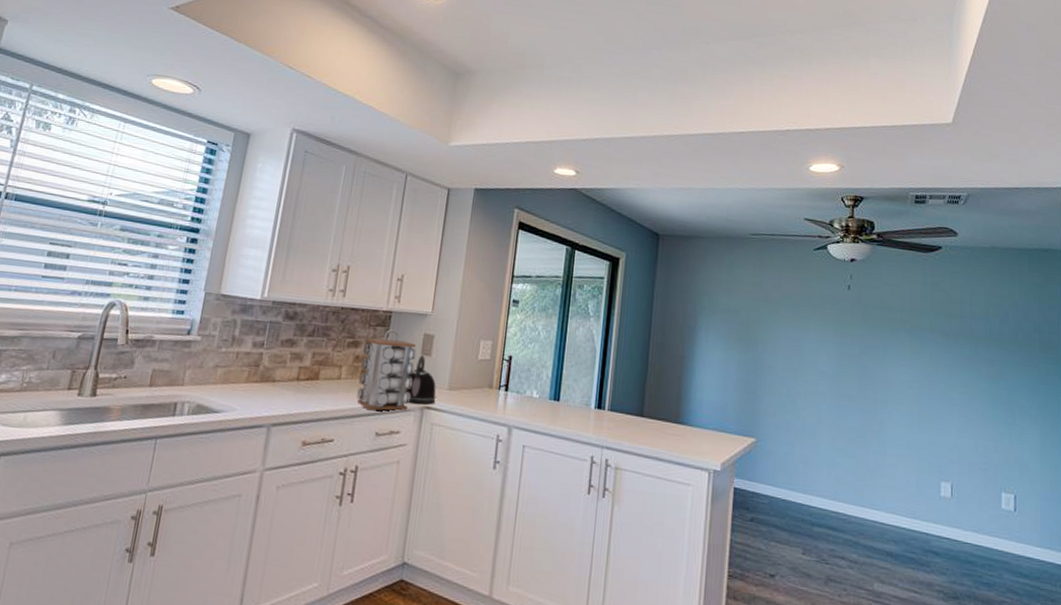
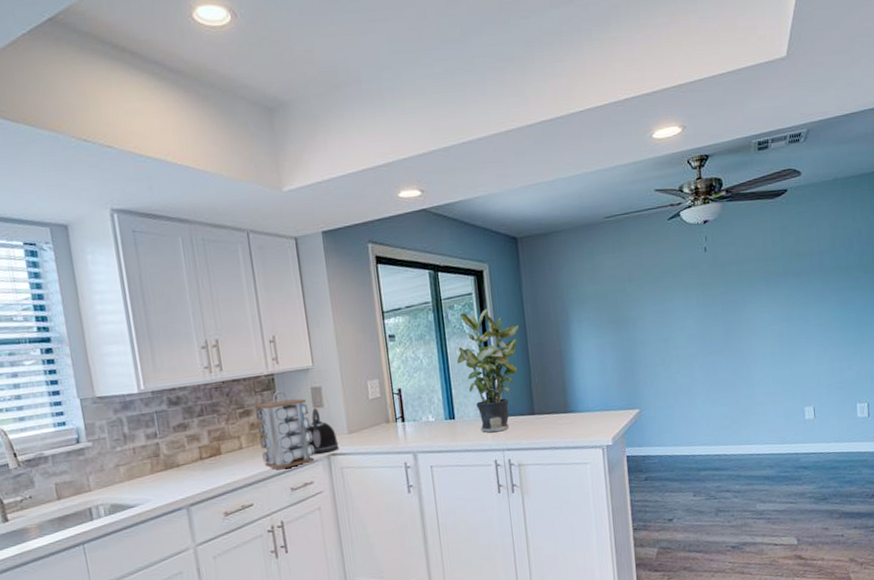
potted plant: none [575,294,645,427] -> present [457,309,519,433]

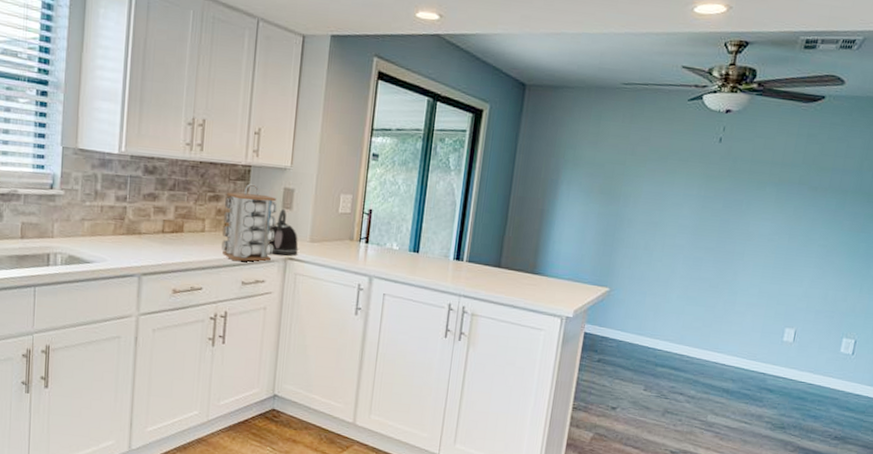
potted plant: present [457,309,519,433] -> none [435,148,507,277]

